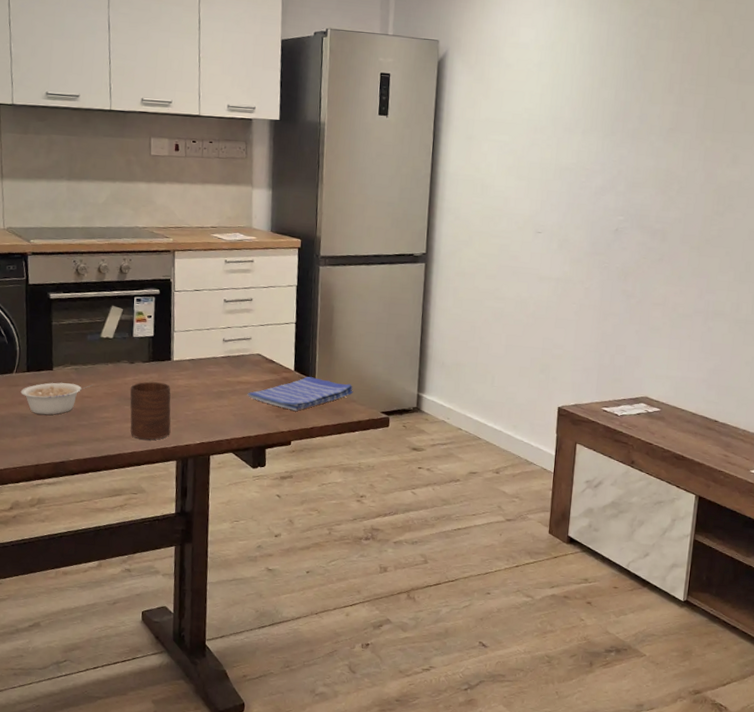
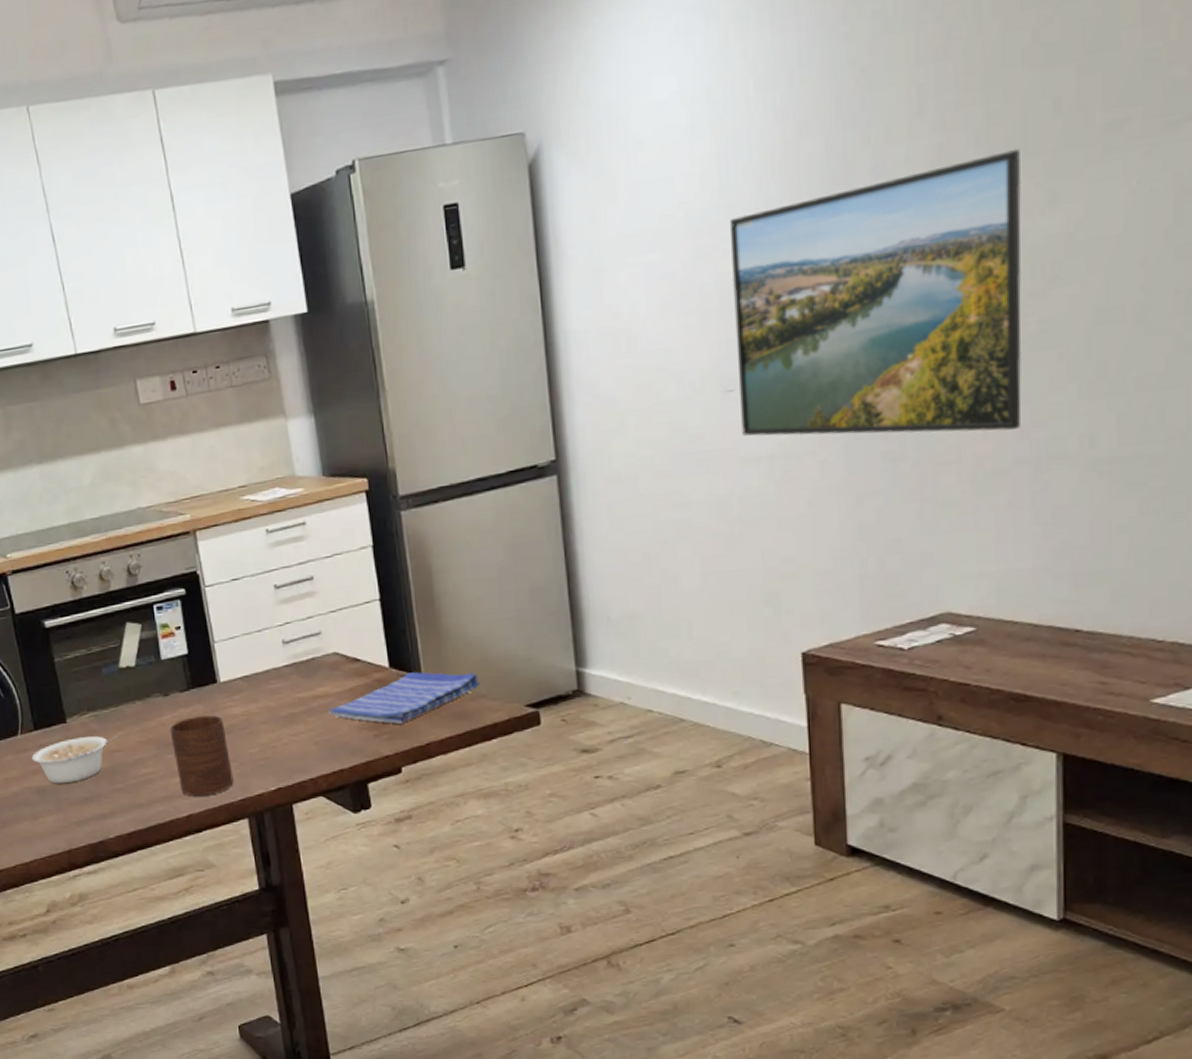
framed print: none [542,125,721,292] -> present [730,149,1022,436]

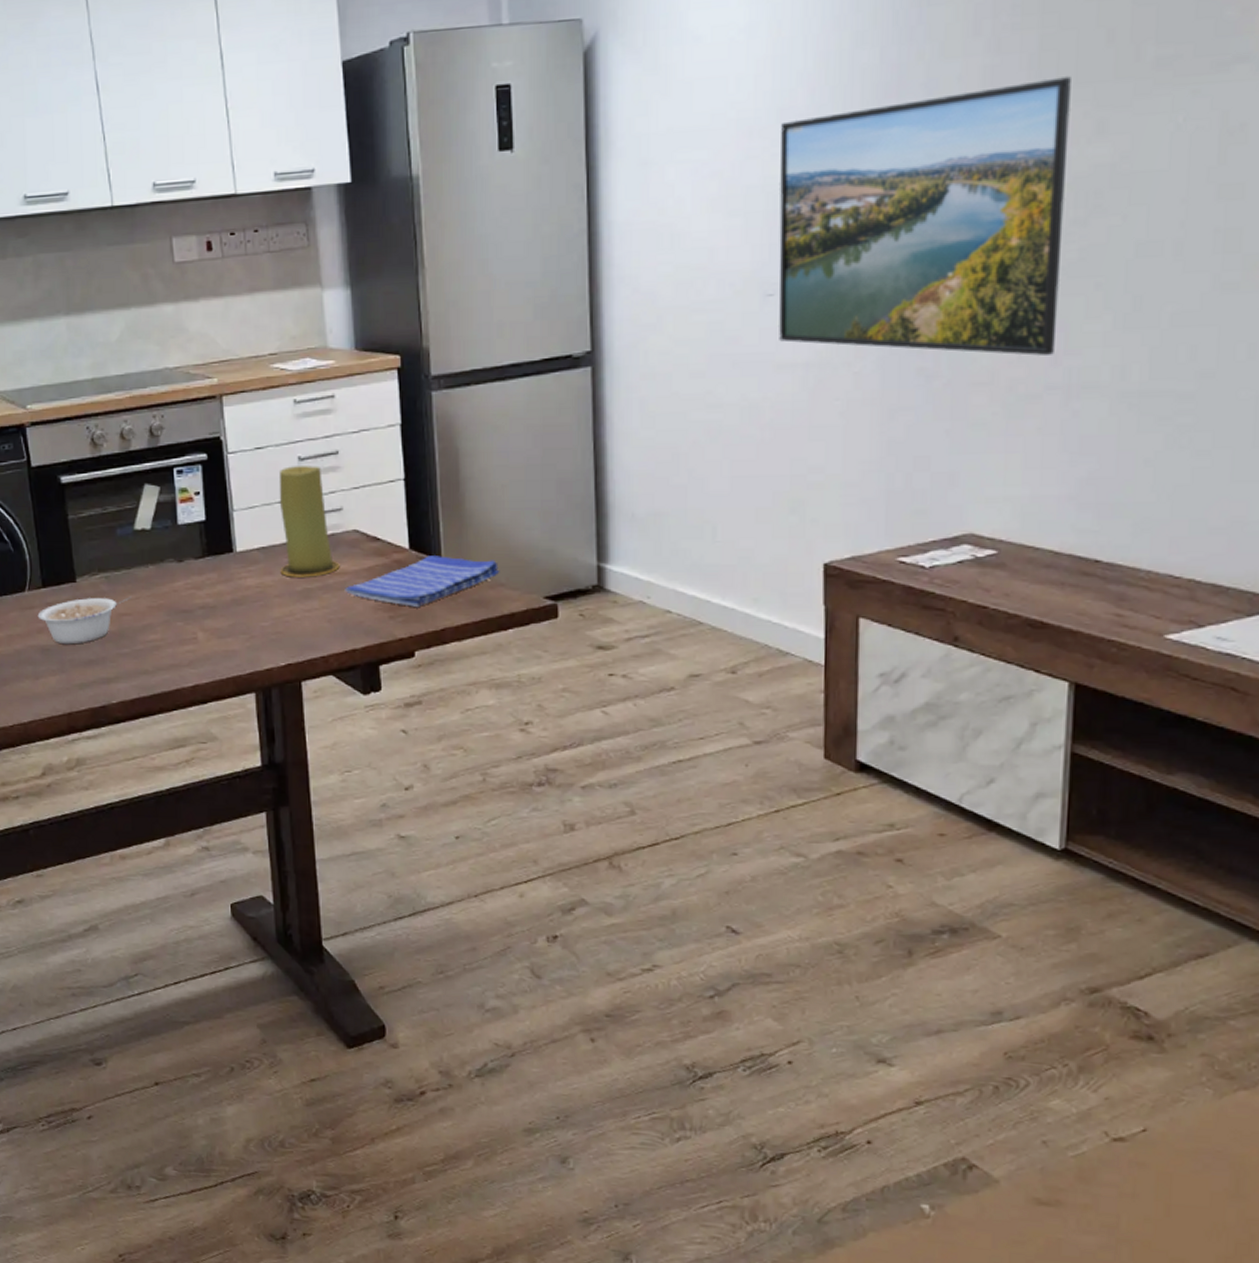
cup: present [169,715,234,797] -> none [181,585,243,667]
candle: none [256,592,323,703] -> present [278,466,340,577]

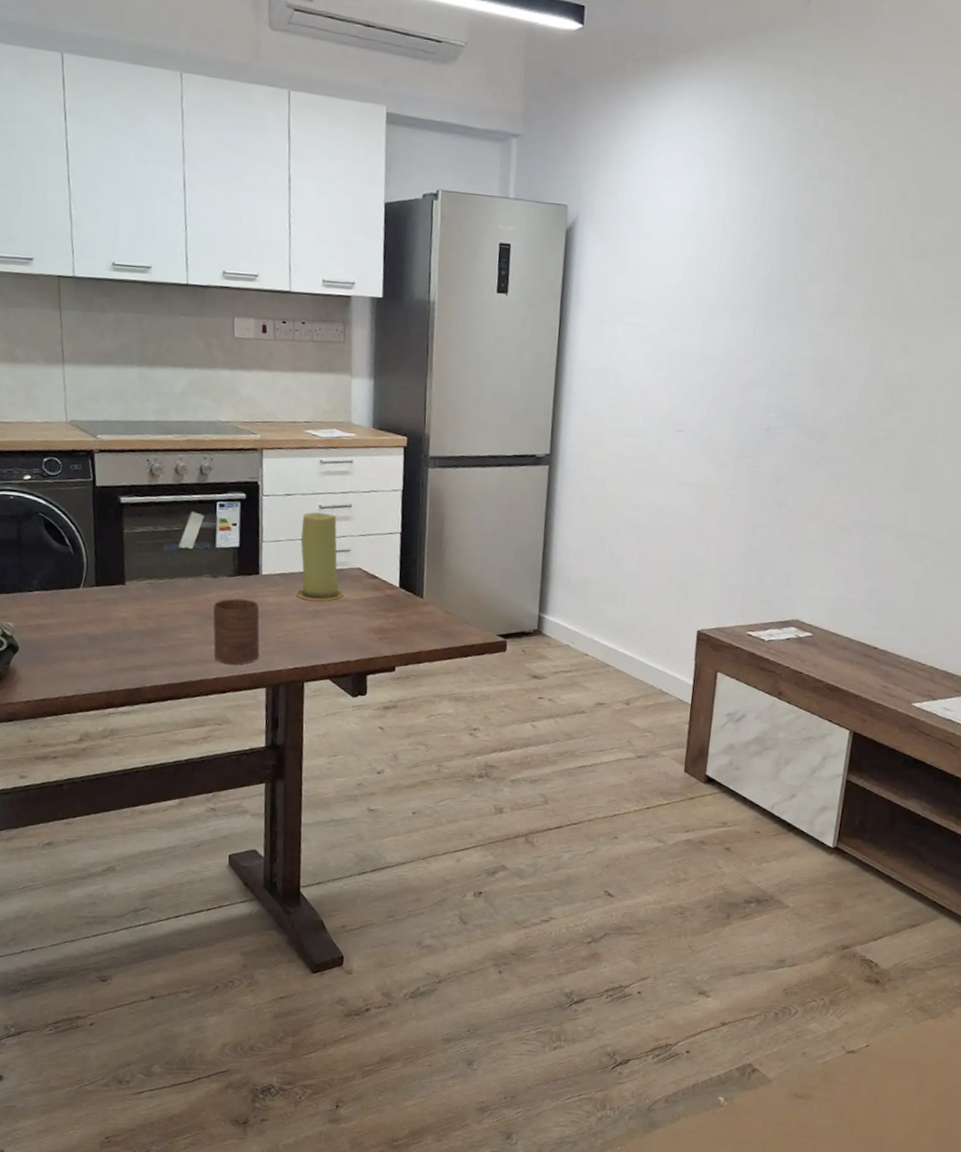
legume: present [37,597,131,645] -> none [88,599,171,635]
cup: none [181,585,243,667] -> present [213,598,260,664]
dish towel: present [345,556,500,607] -> none [346,594,467,633]
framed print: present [779,76,1071,356] -> none [682,307,891,501]

